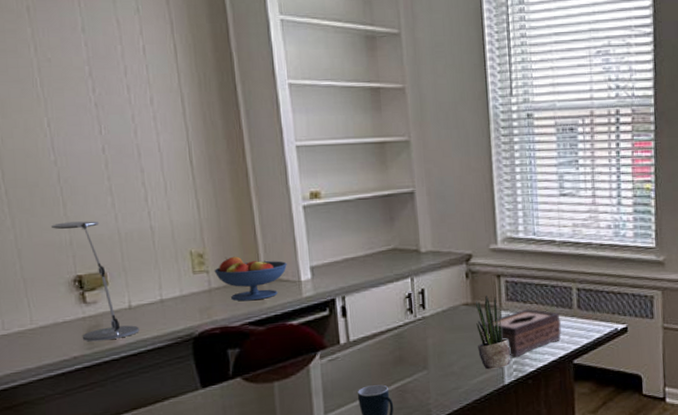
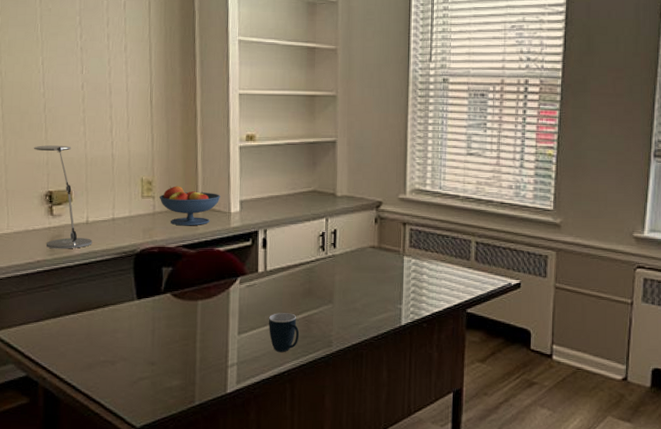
potted plant: present [476,296,510,370] -> none [380,241,409,310]
tissue box: present [480,309,562,357] -> none [383,257,459,300]

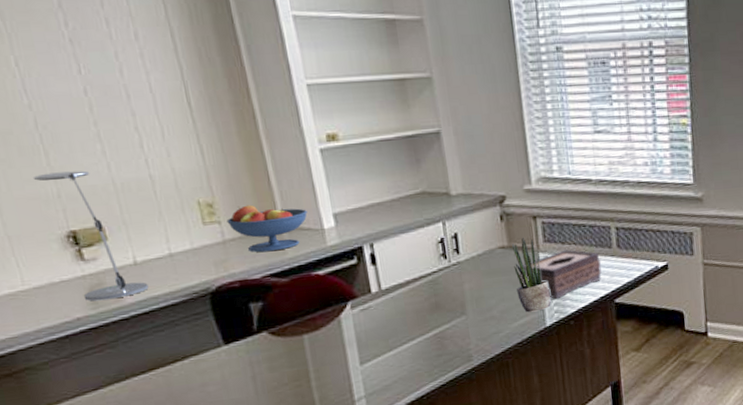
mug: present [269,313,300,352] -> none [394,332,434,376]
potted plant: none [380,241,409,310] -> present [512,238,551,313]
tissue box: none [383,257,459,300] -> present [518,250,602,299]

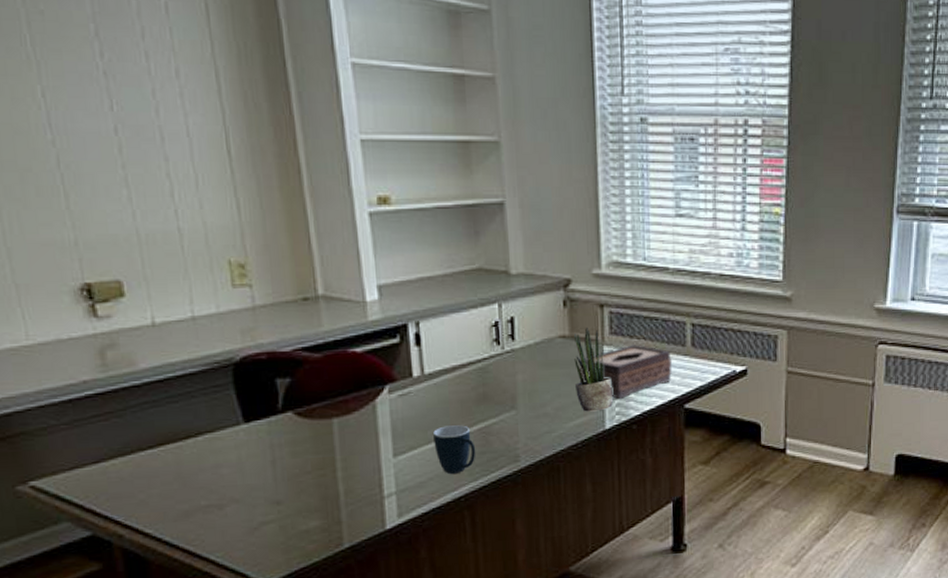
desk lamp: present [32,170,149,301] -> none [49,217,166,364]
fruit bowl: present [226,205,307,253] -> none [259,269,349,323]
mug: none [394,332,434,376] -> present [433,425,476,474]

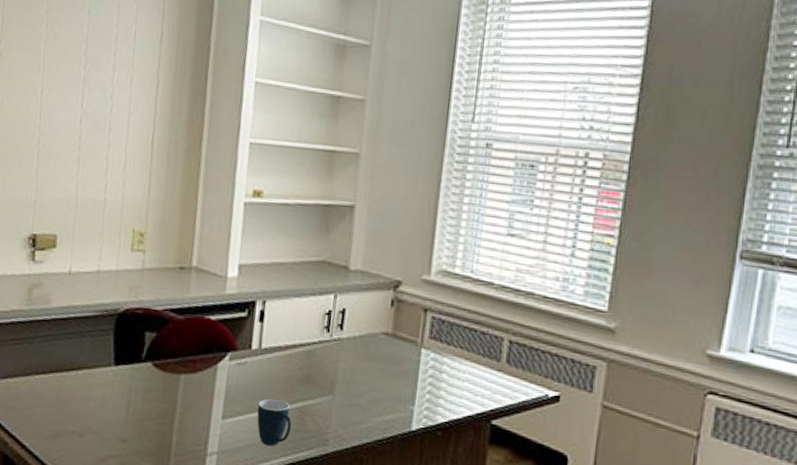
potted plant: present [574,328,613,412] -> none [389,329,424,411]
tissue box: present [579,345,673,399] -> none [394,352,486,403]

